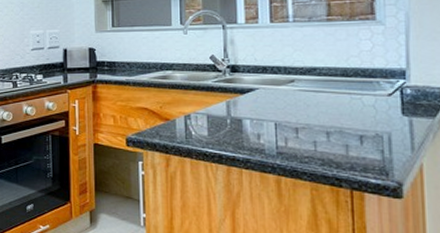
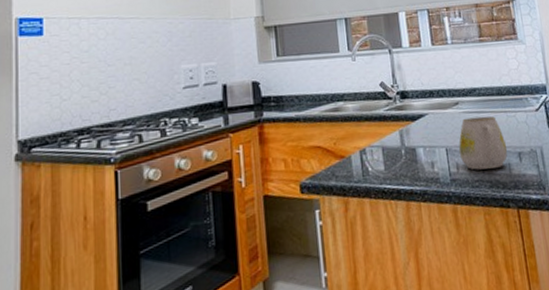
mug: none [290,96,346,147] -> present [459,116,508,170]

